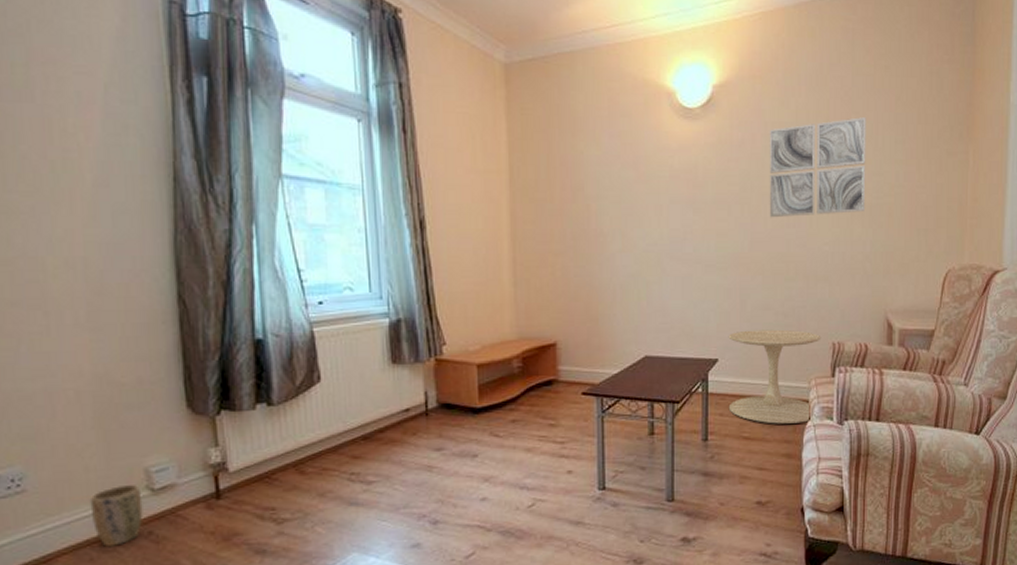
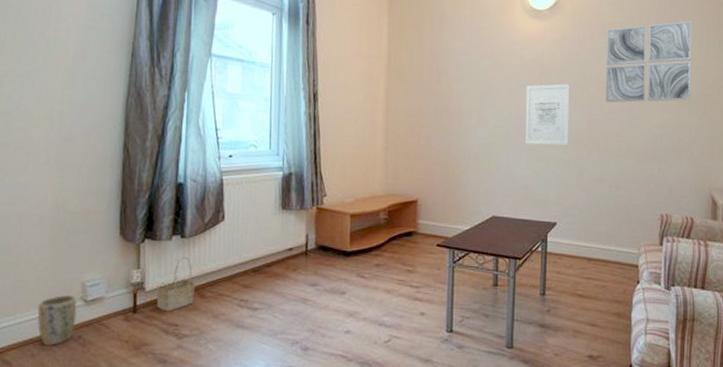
basket: none [242,427,292,495] -> present [155,256,195,312]
wall art: none [678,197,729,271] -> present [524,83,570,146]
side table: present [728,329,821,424] -> none [565,198,651,286]

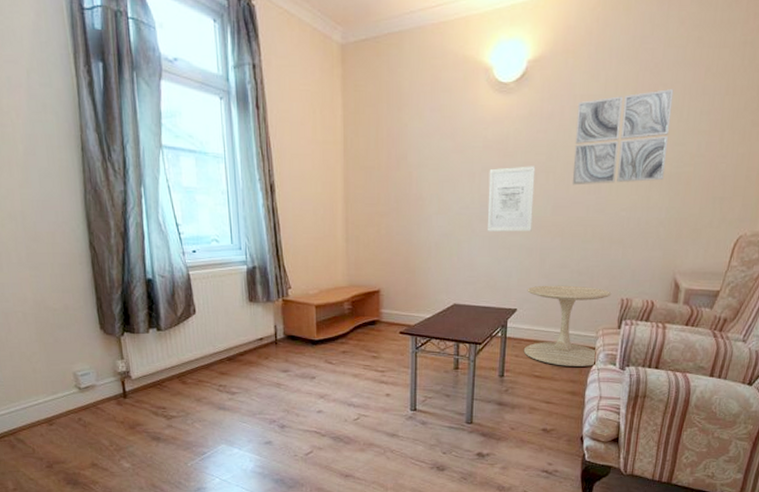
plant pot: present [37,294,77,347] -> none [38,383,75,428]
basket: present [155,256,195,312] -> none [141,347,177,397]
side table: none [565,198,651,286] -> present [523,285,612,367]

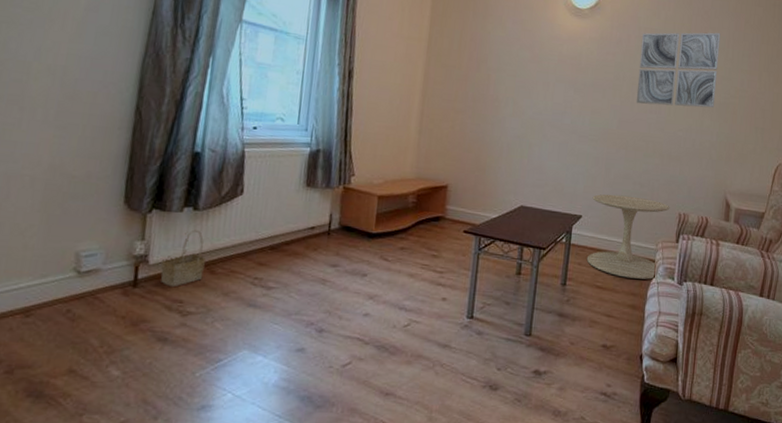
basket: none [141,347,177,397] -> present [160,229,206,287]
wall art: present [486,166,536,232] -> none [557,80,604,142]

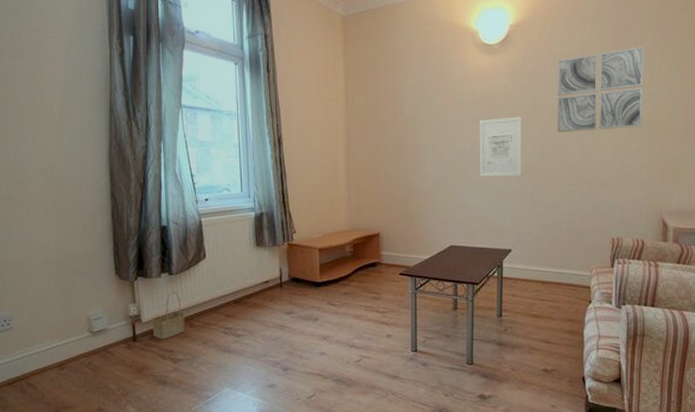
wall art: none [557,80,604,142] -> present [479,116,522,177]
side table: present [586,194,670,280] -> none [520,226,602,305]

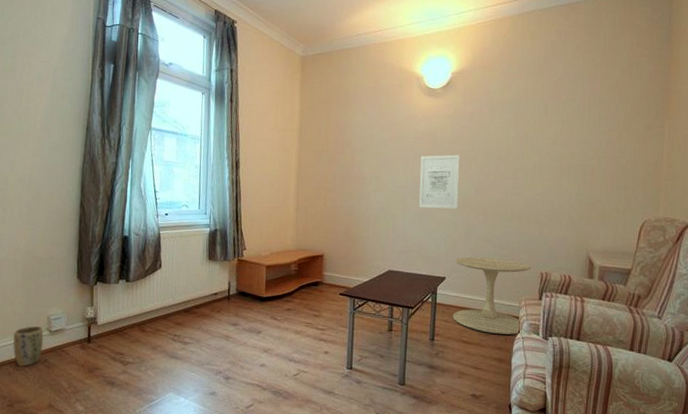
plant pot: none [52,327,86,372] -> present [13,325,44,368]
basket: present [151,291,185,340] -> none [105,297,137,343]
side table: none [520,226,602,305] -> present [452,257,532,335]
wall art: present [556,47,645,133] -> none [492,98,575,172]

